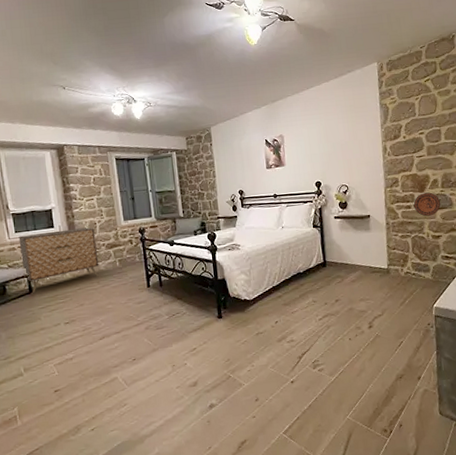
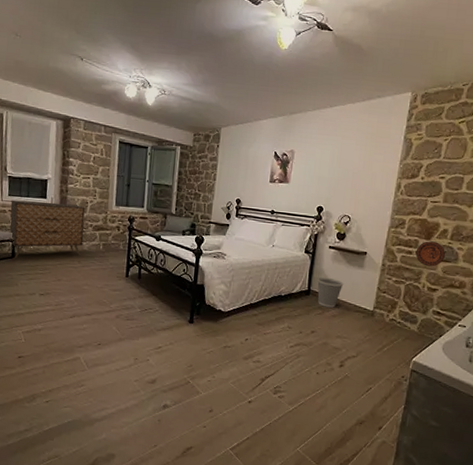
wastebasket: none [330,246,356,275] -> present [317,277,344,308]

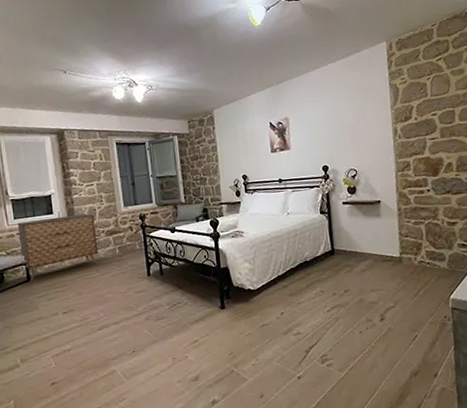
wastebasket: present [317,277,344,308] -> none [339,233,366,264]
decorative plate: present [415,241,446,267] -> none [426,176,457,202]

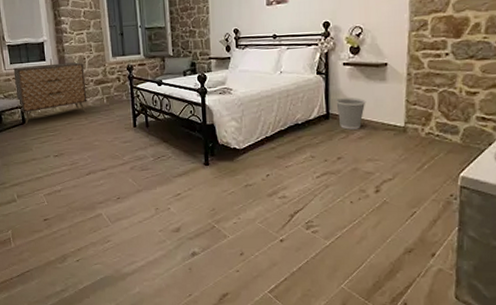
wastebasket: none [339,233,366,264] -> present [336,97,366,130]

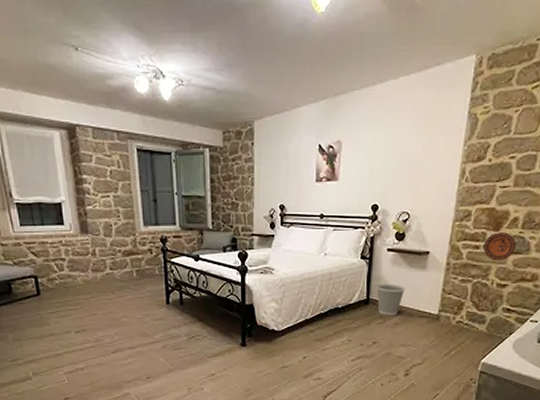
dresser: present [13,62,87,124] -> none [24,229,114,295]
decorative plate: none [445,39,483,68] -> present [483,232,517,261]

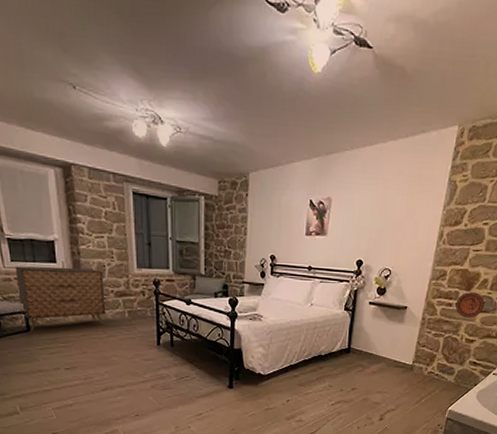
dresser: none [24,229,114,295] -> present [15,266,106,332]
wastebasket: present [376,283,406,315] -> none [357,334,384,364]

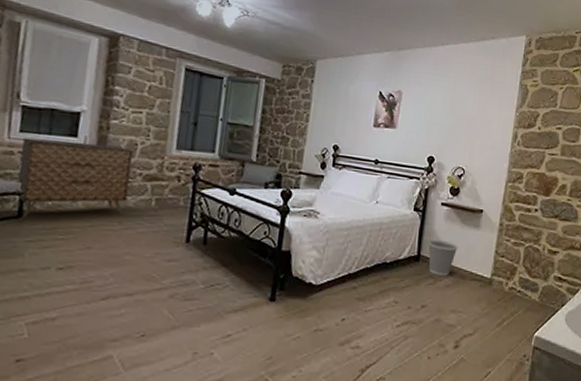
wastebasket: none [357,334,384,364] -> present [428,239,458,276]
decorative plate: present [455,292,485,318] -> none [534,197,565,226]

